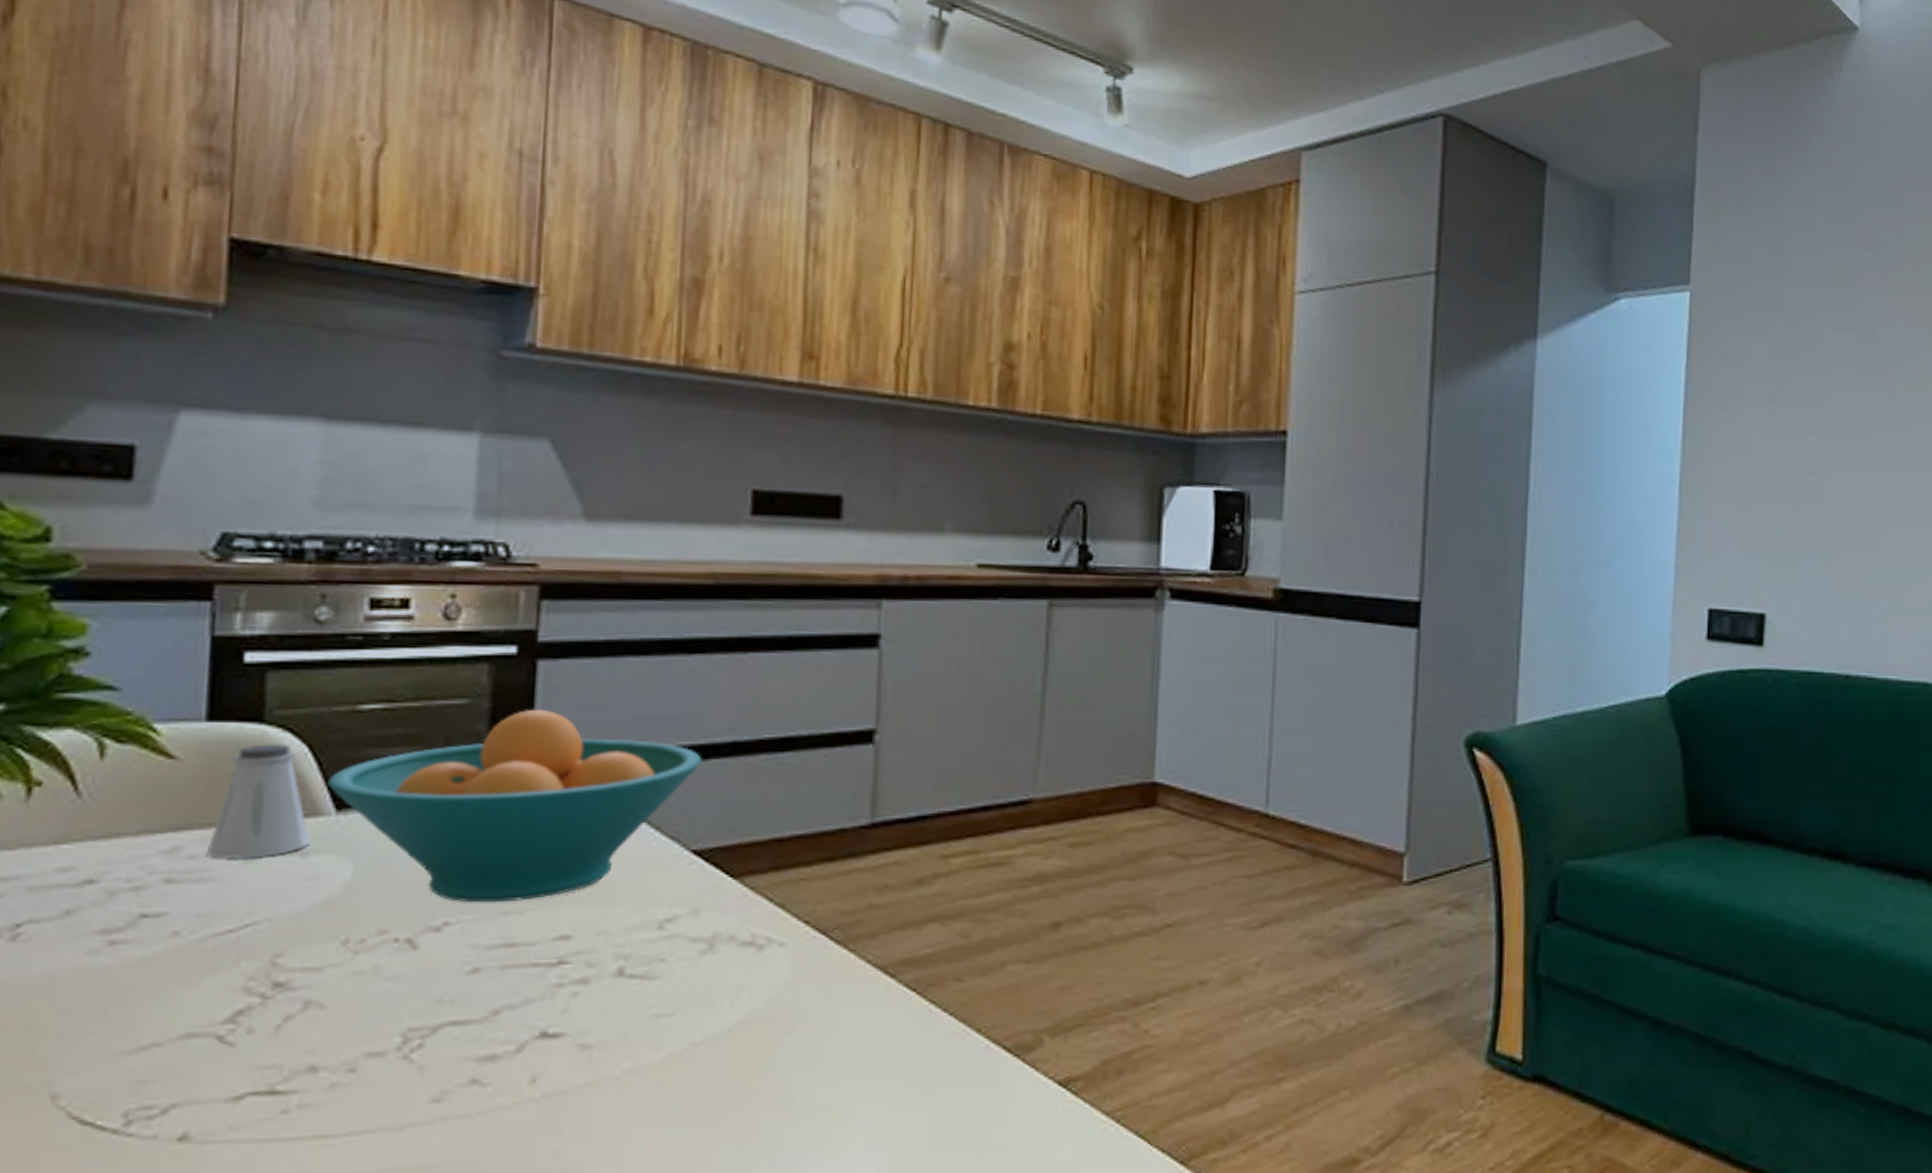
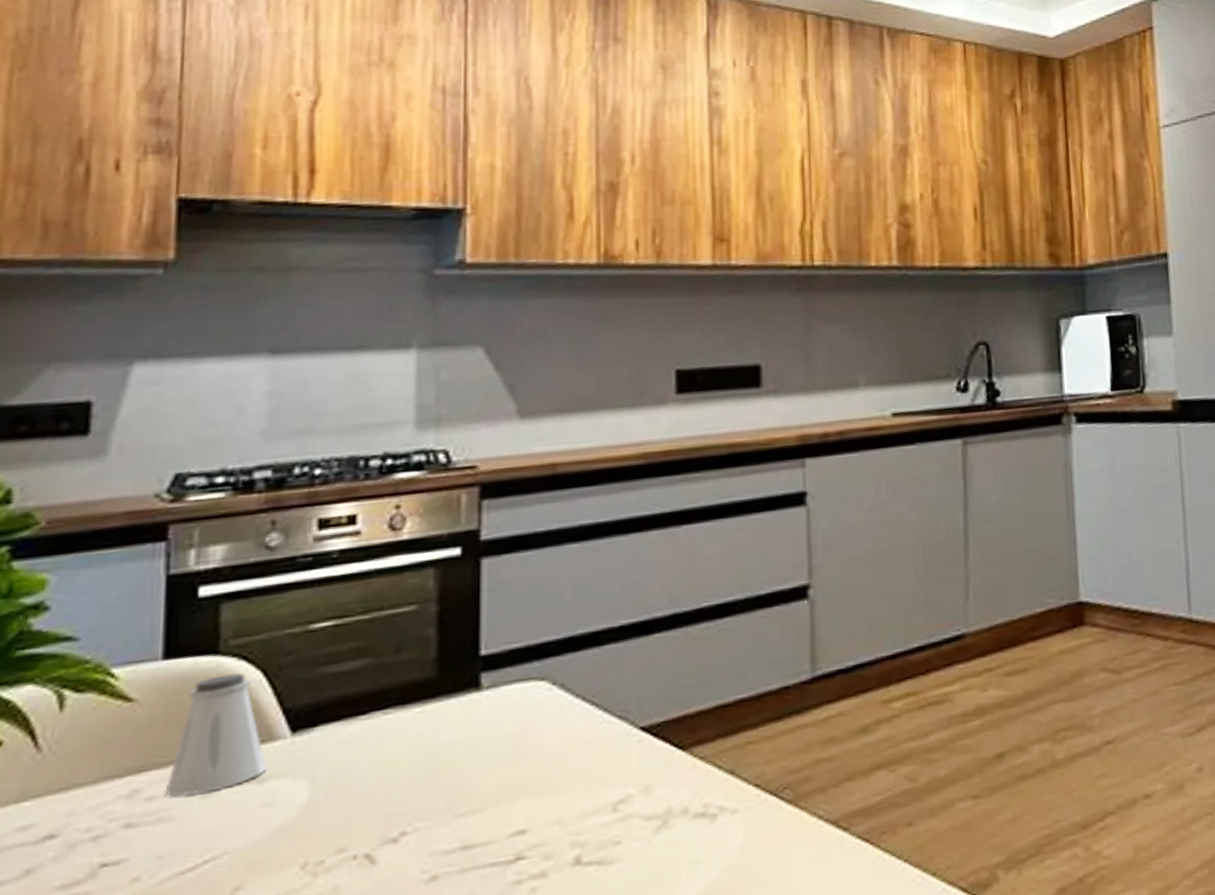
fruit bowl: present [328,709,702,903] -> none [283,606,644,810]

